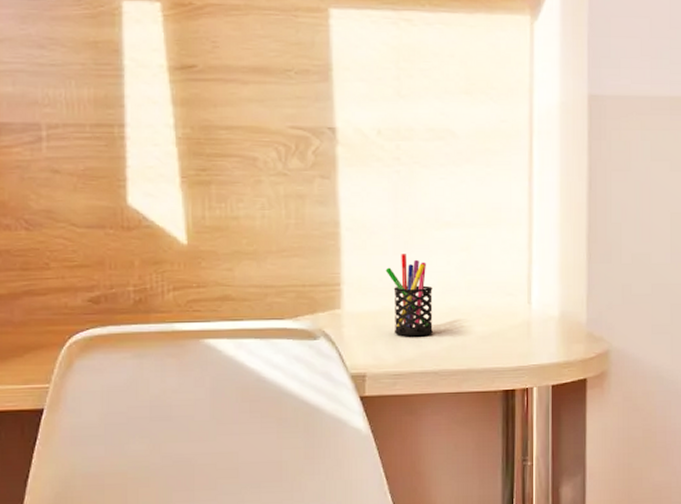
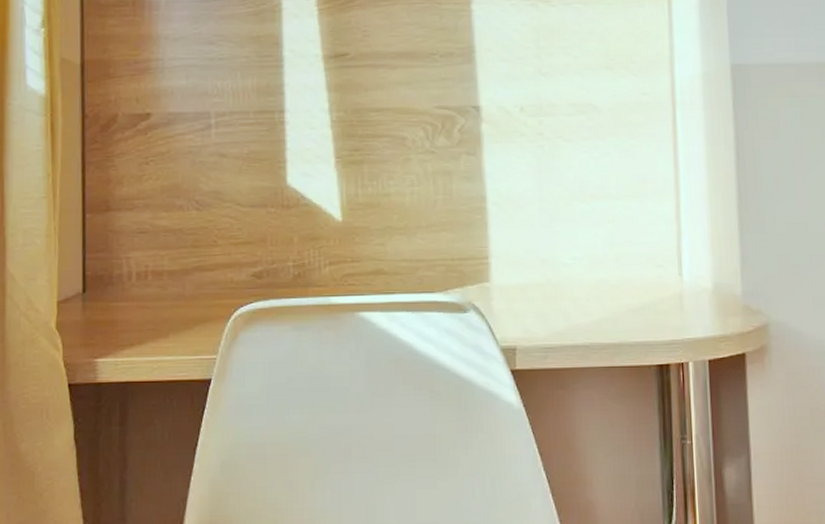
pen holder: present [385,254,433,336] -> none [532,227,582,309]

